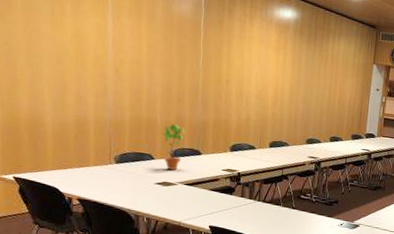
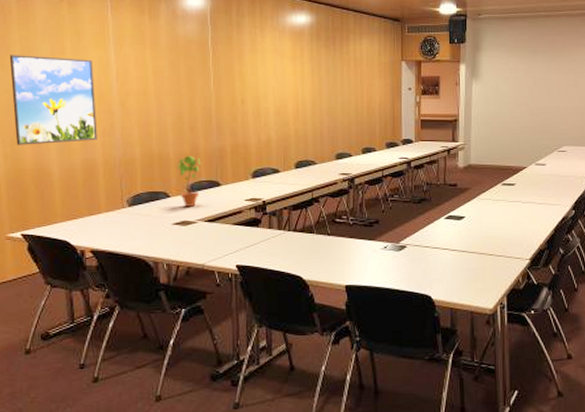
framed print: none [10,9,92,100] -> present [9,55,97,145]

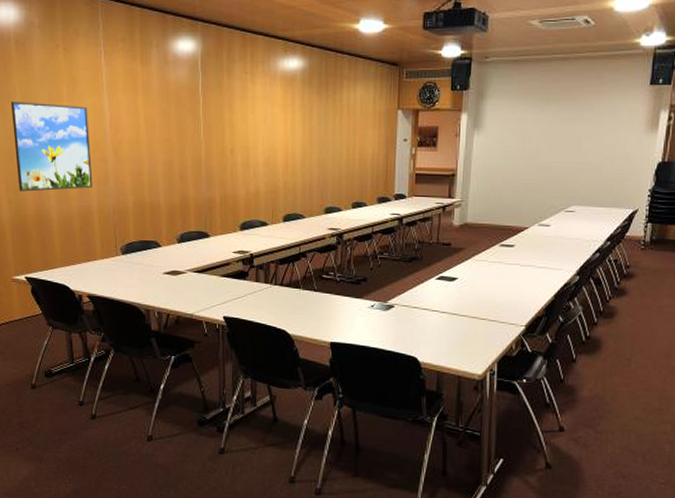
potted plant: present [176,156,200,207] -> none [167,206,190,257]

